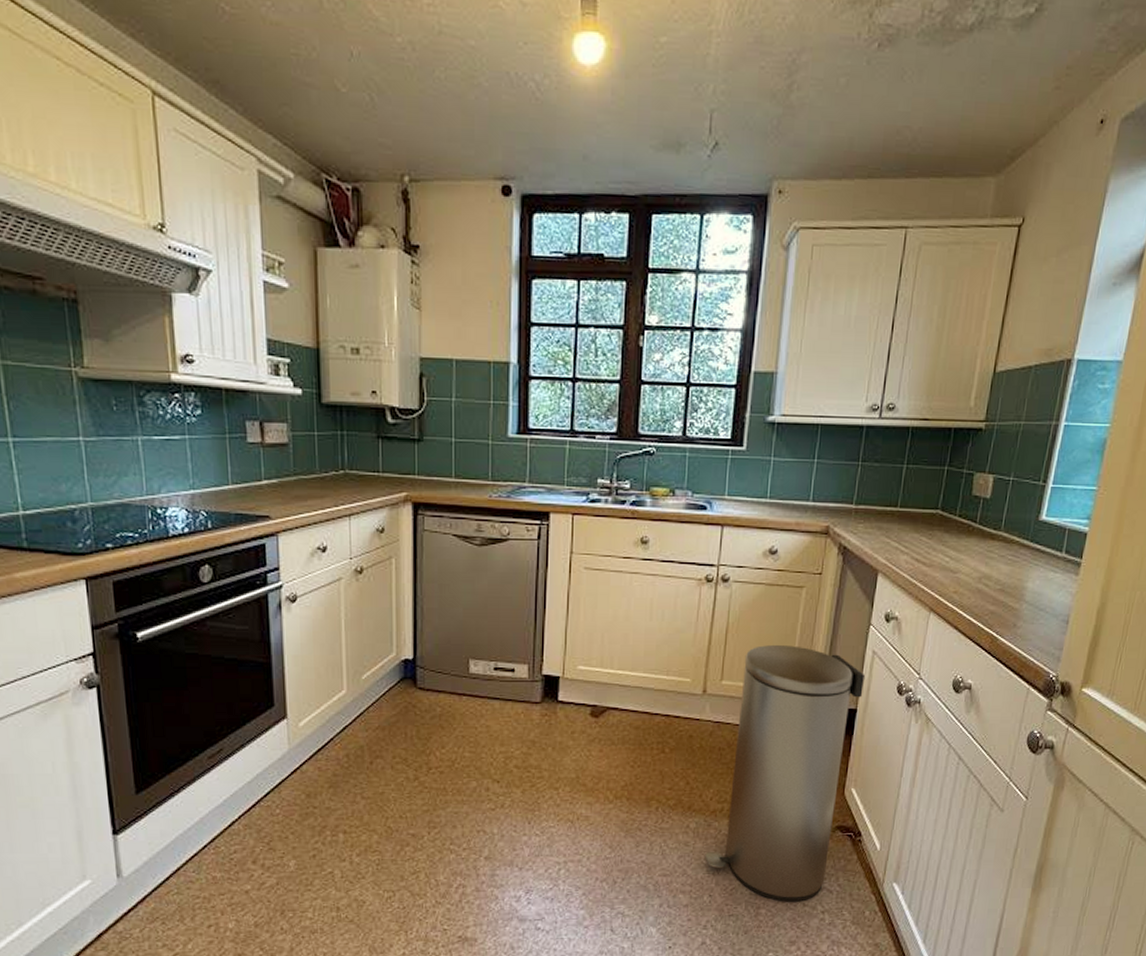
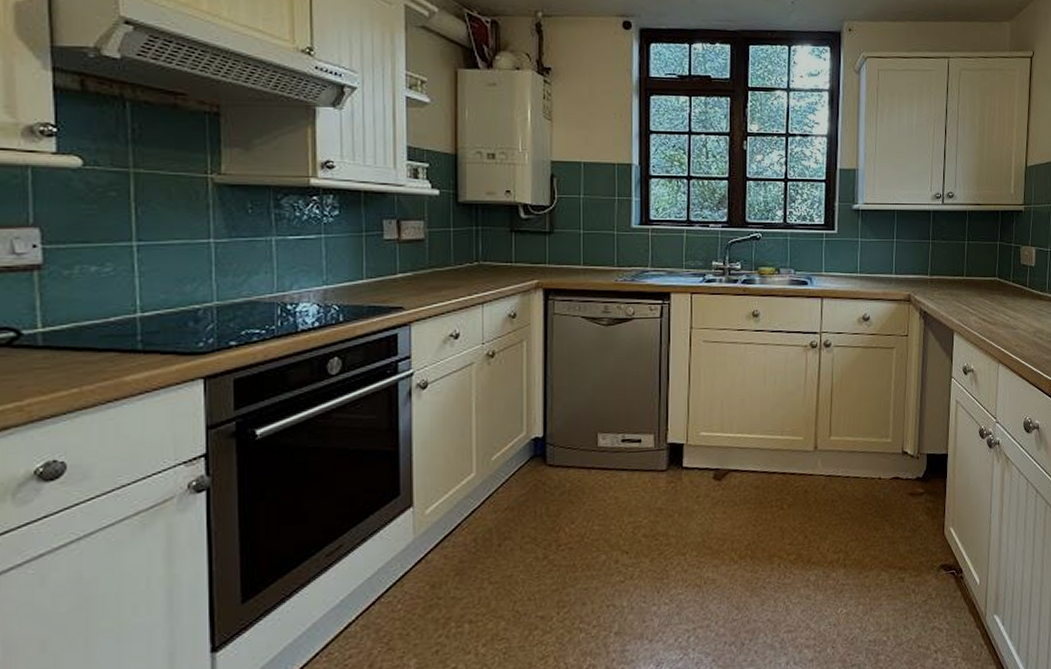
pedal bin: present [705,645,864,902] -> none [826,400,951,646]

